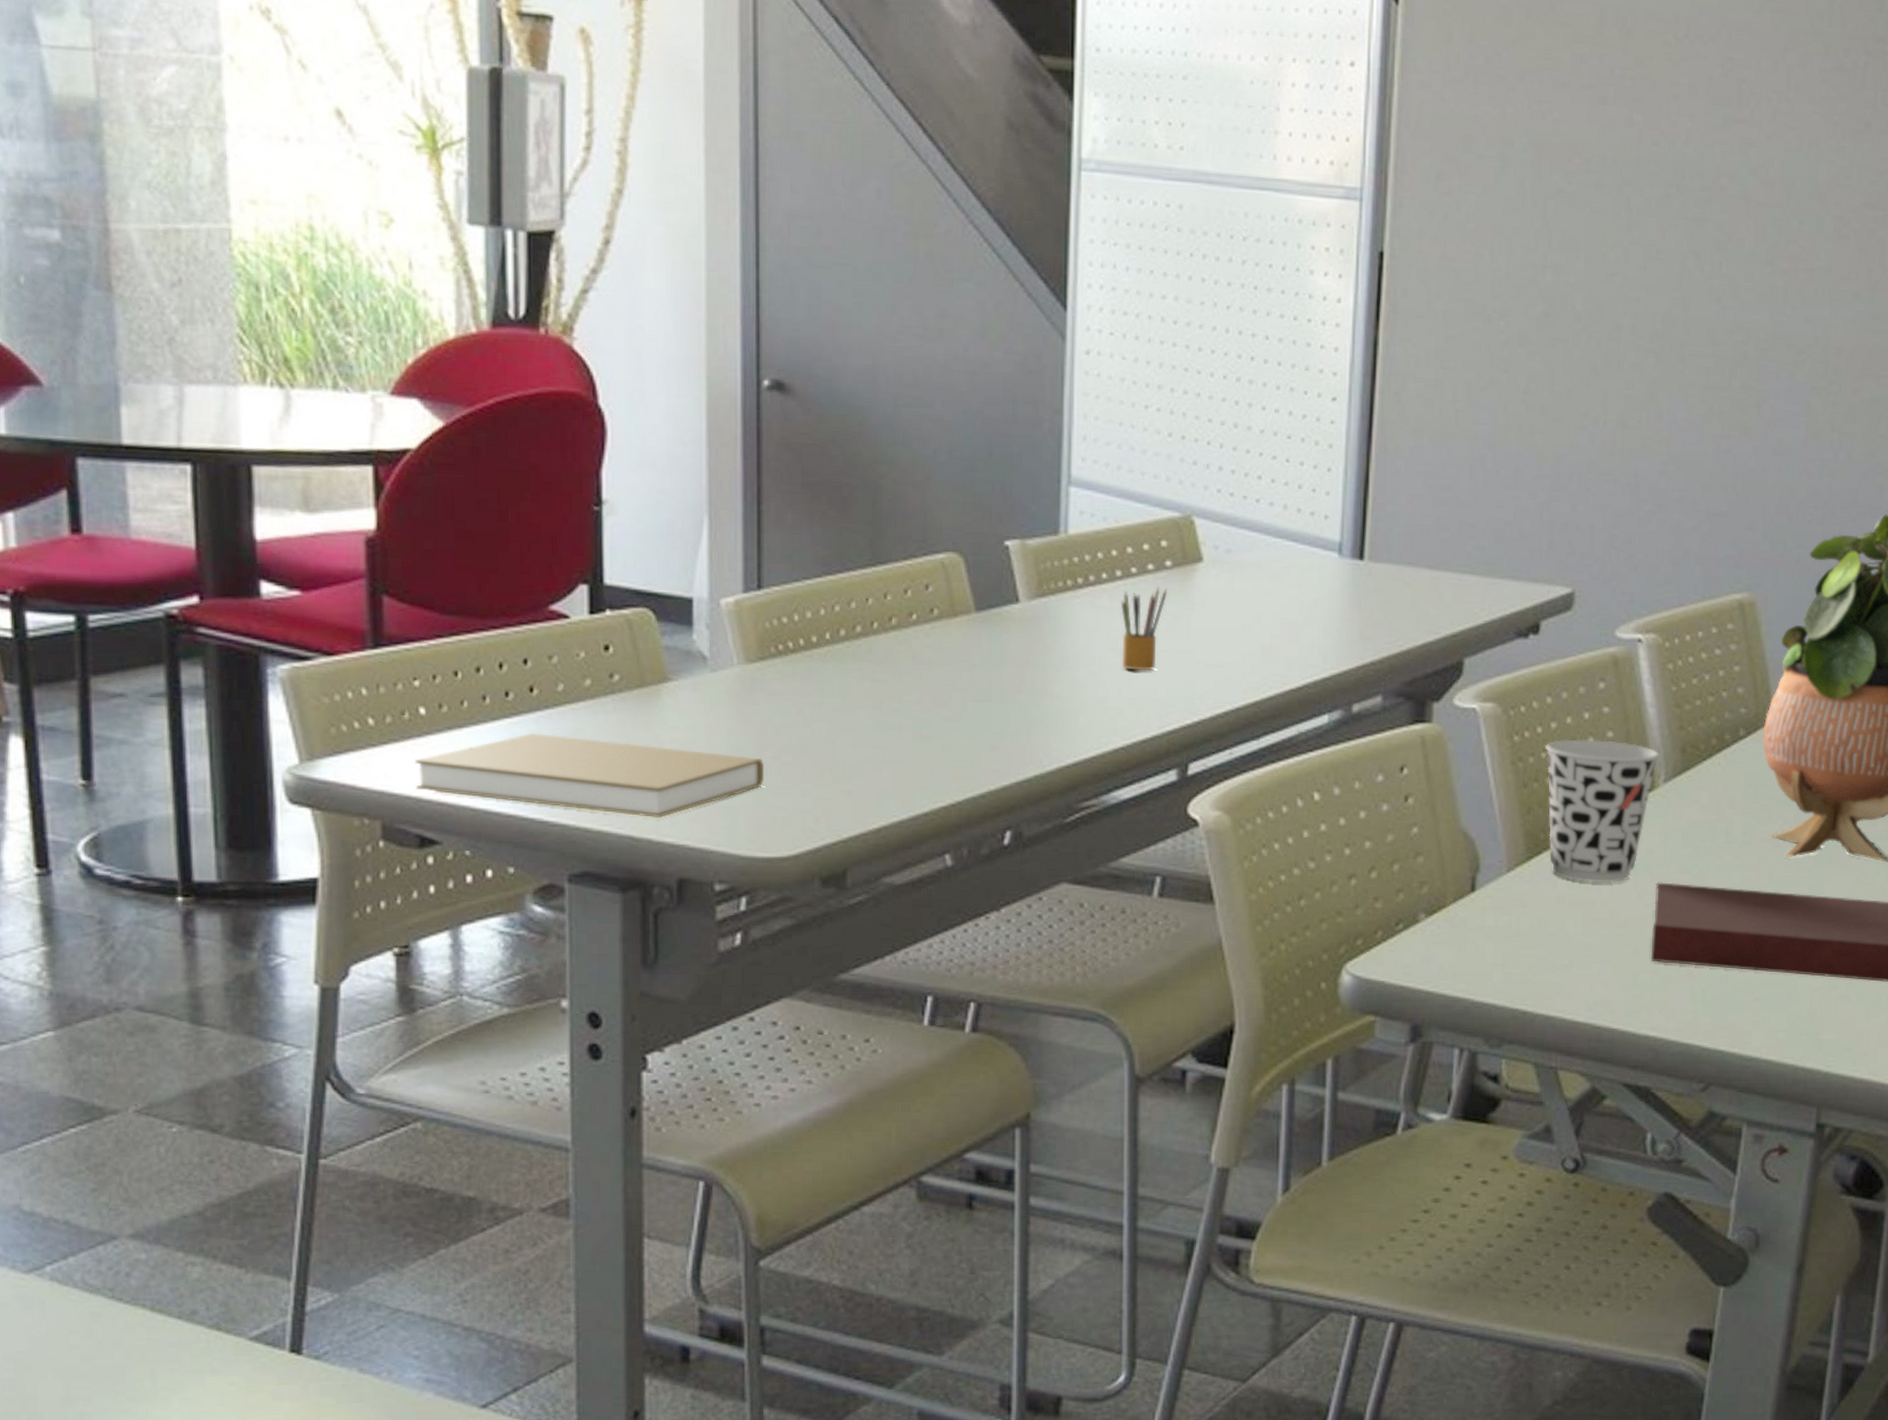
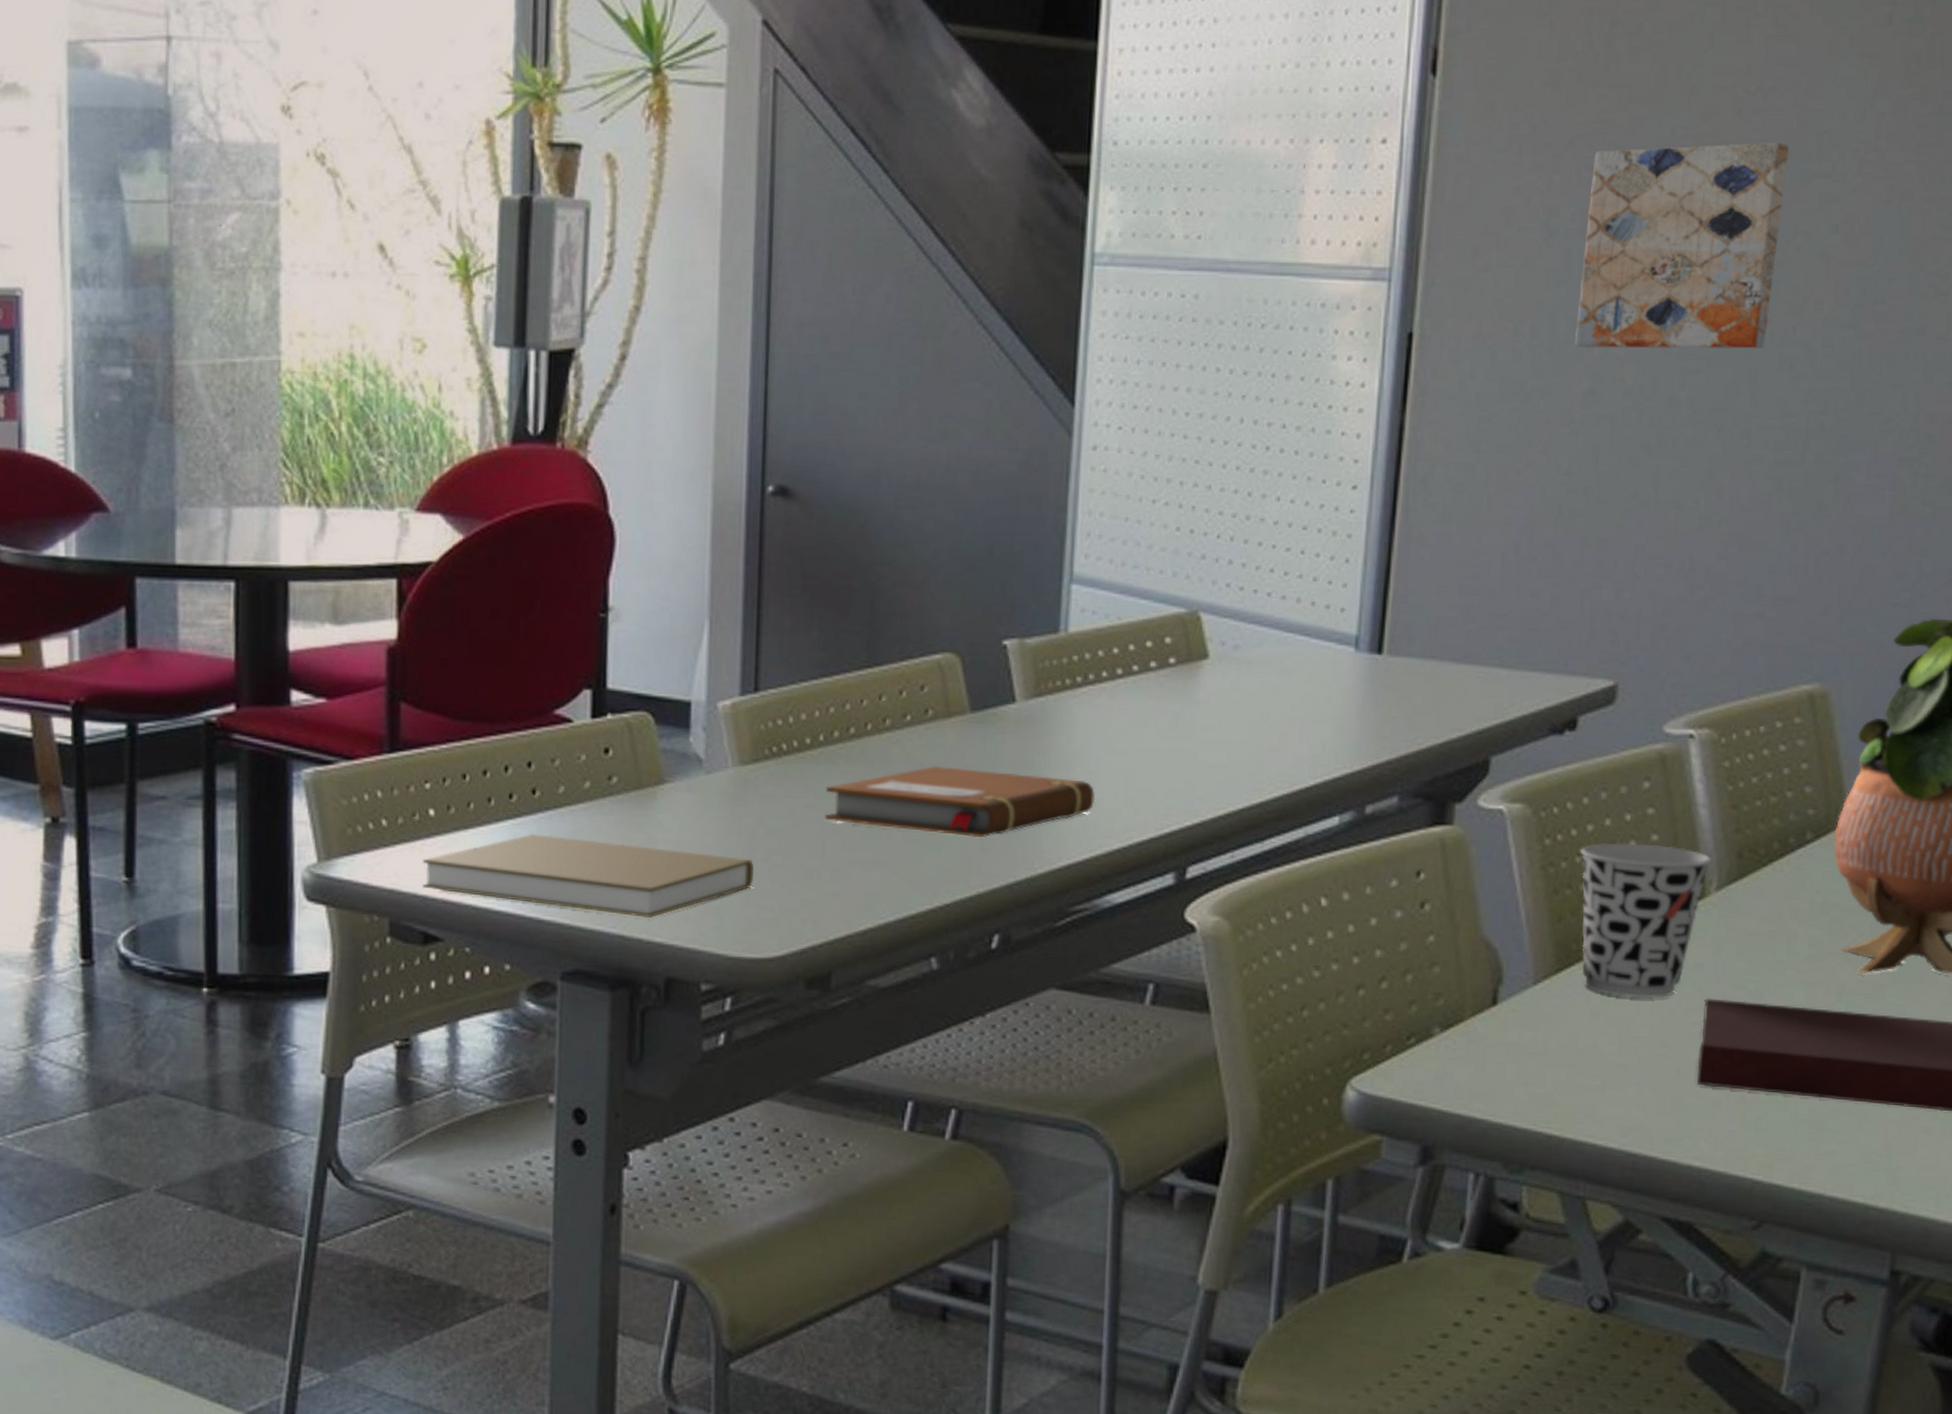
notebook: none [833,665,1099,736] -> present [824,766,1095,838]
pencil box: present [1121,587,1167,671] -> none [1120,685,1170,771]
wall art: none [1530,86,1713,281] -> present [1575,142,1789,349]

